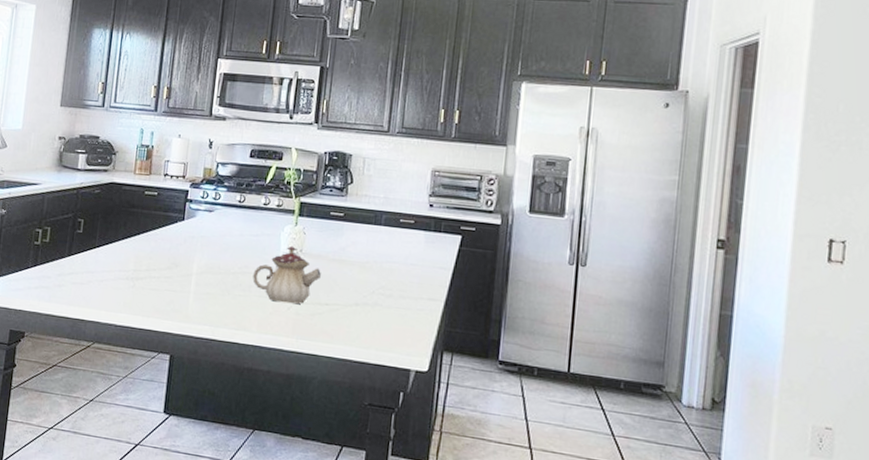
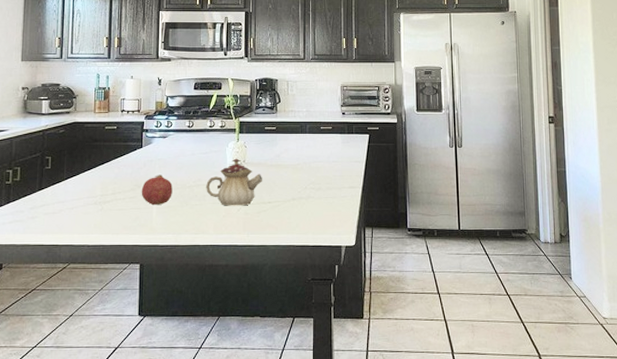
fruit: none [178,254,215,290] -> present [141,174,173,206]

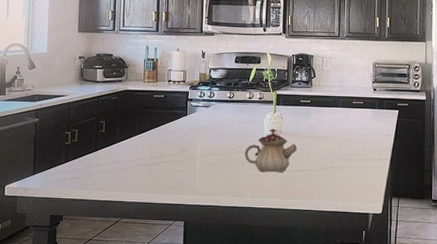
fruit: present [141,174,173,206] -> none [185,141,214,169]

